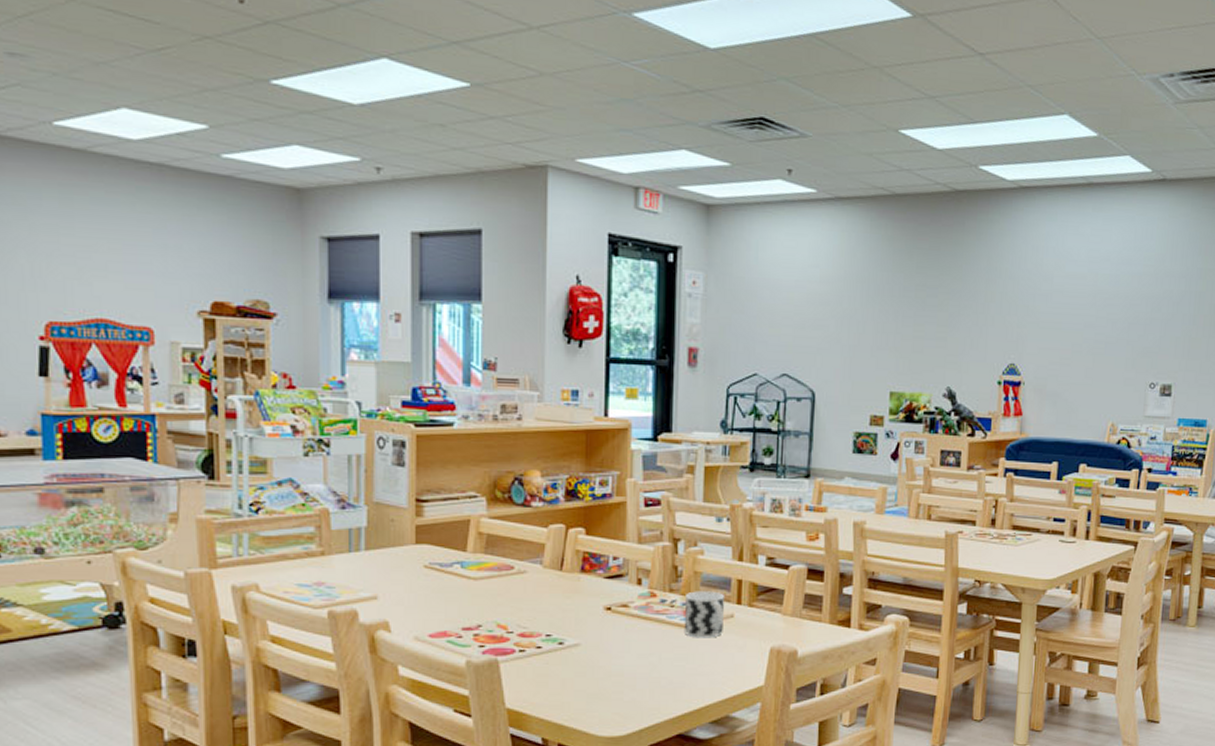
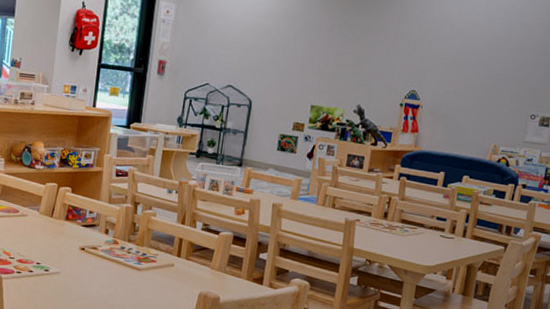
cup: present [683,591,724,638] -> none [135,243,168,280]

